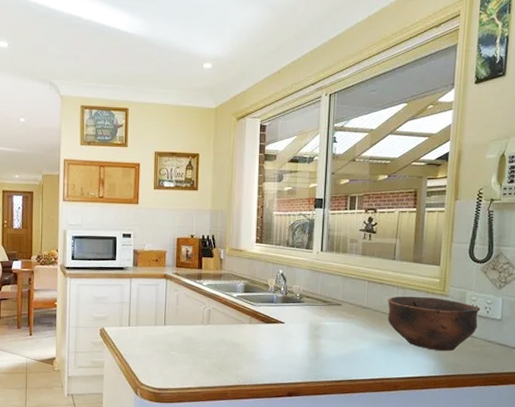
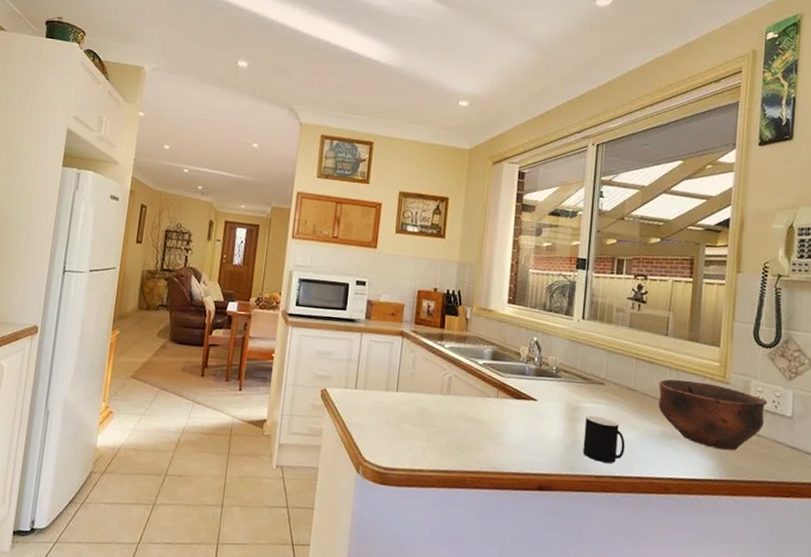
cup: none [324,331,360,370] -> present [583,415,625,463]

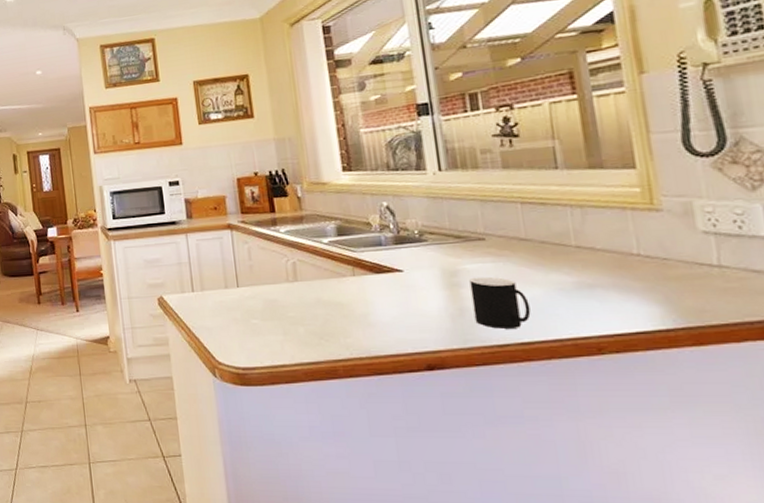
bowl: present [658,379,768,451] -> none [557,214,726,292]

